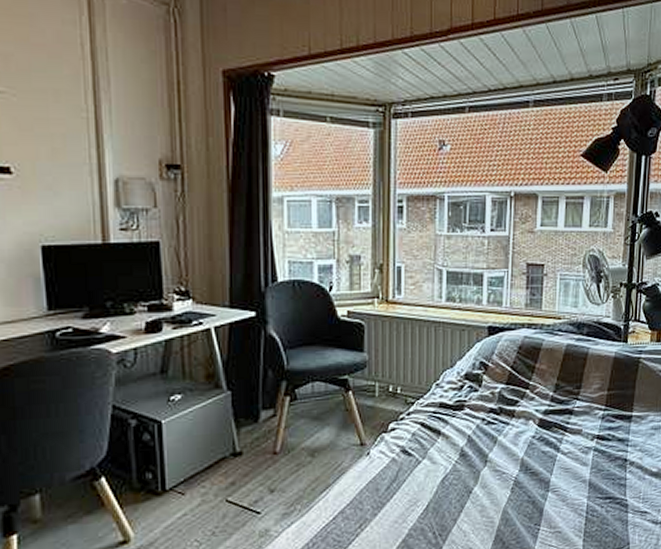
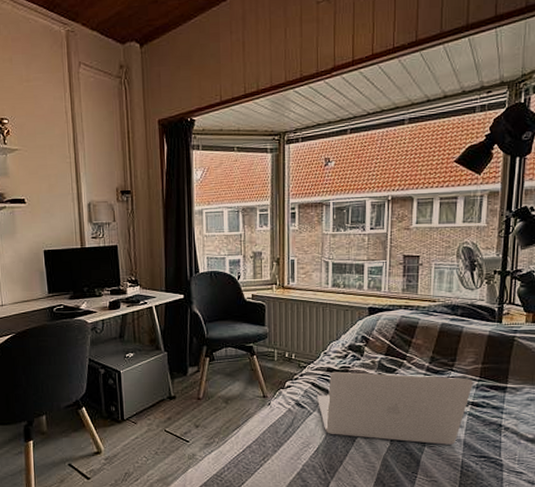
laptop: none [428,406,598,488] -> present [317,371,473,445]

